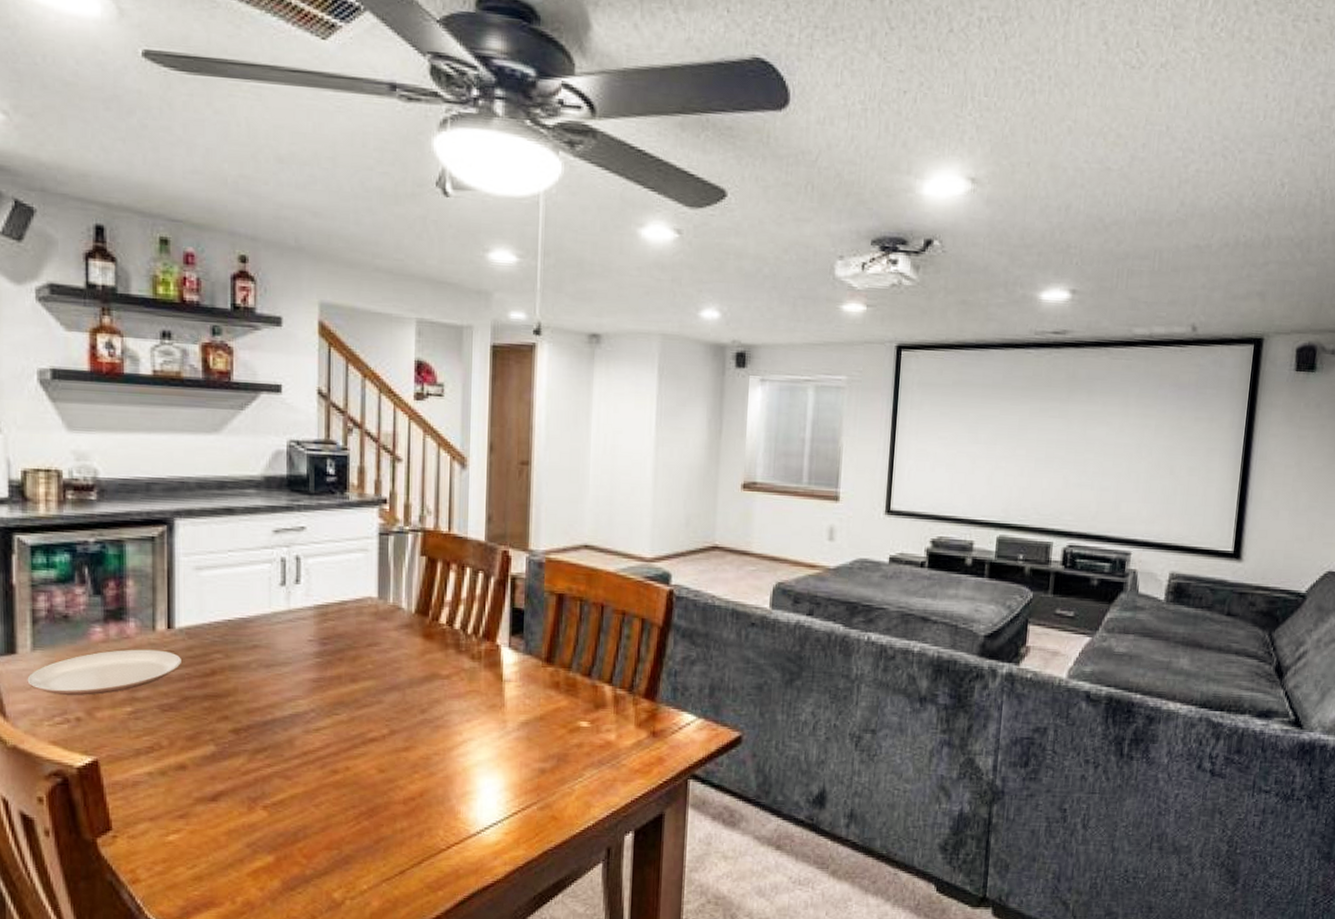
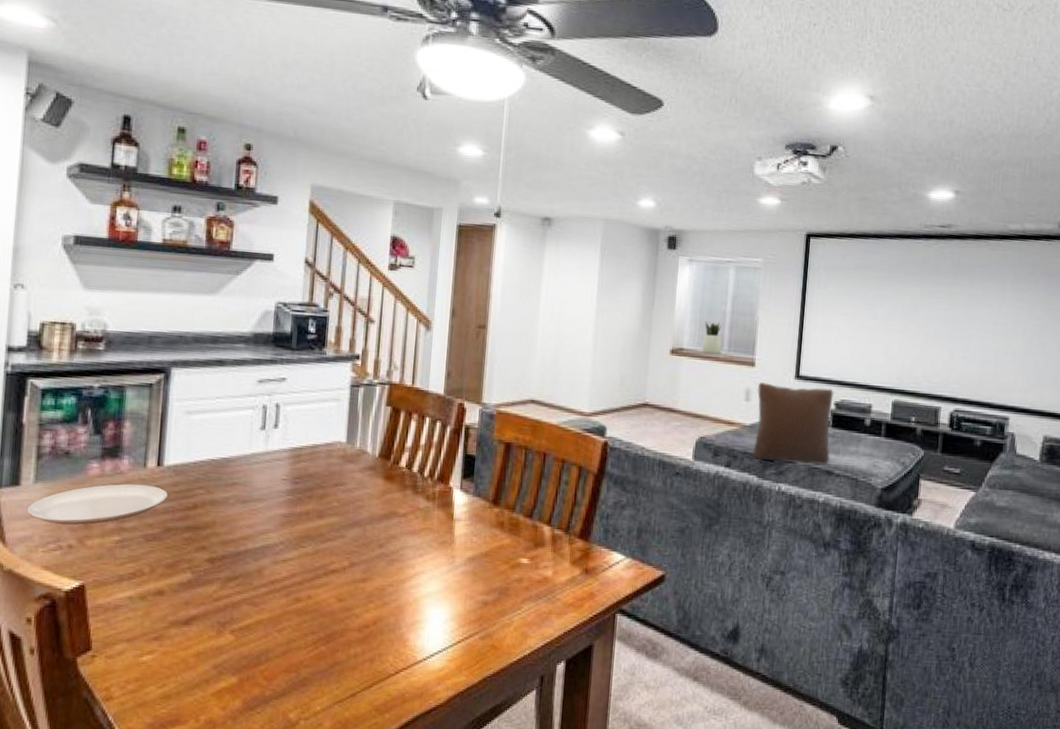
planter: none [776,451,802,489] -> present [700,322,723,355]
pillow: none [837,519,930,610] -> present [752,382,834,464]

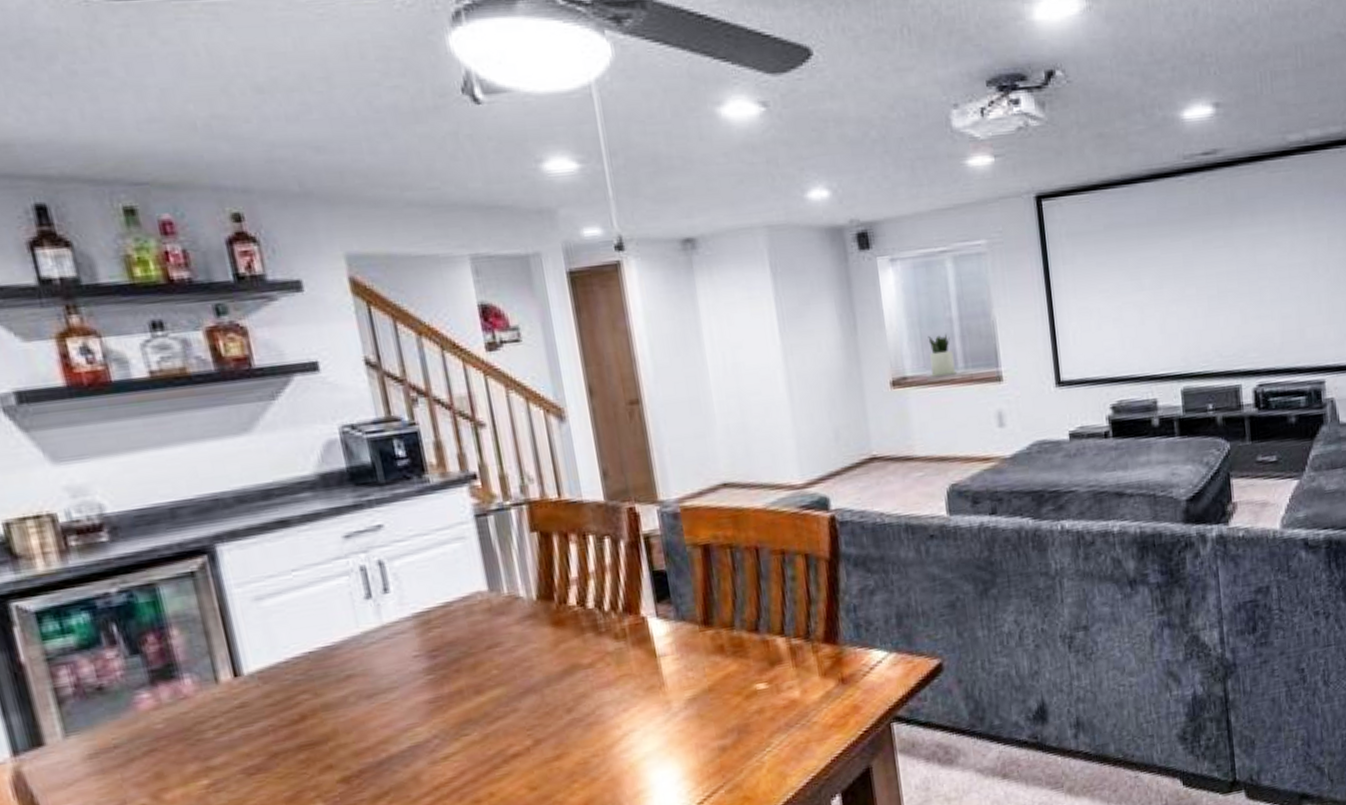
plate: present [27,484,167,525] -> none [65,704,261,784]
pillow: present [752,382,834,464] -> none [1011,390,1118,498]

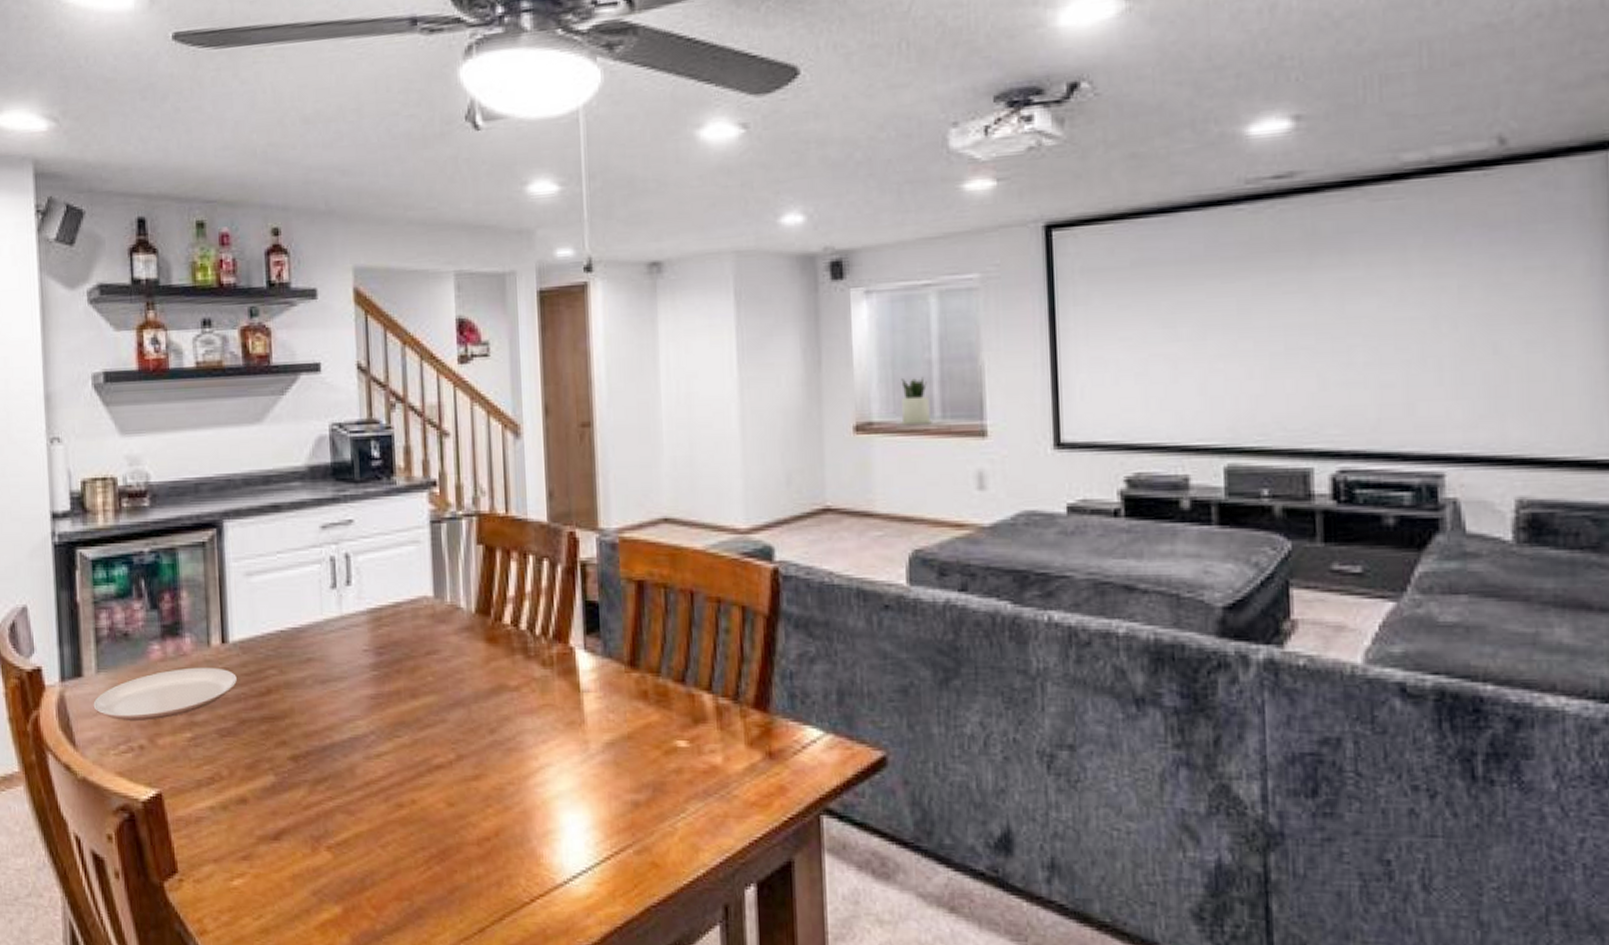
plate: none [65,704,261,784] -> present [93,667,237,721]

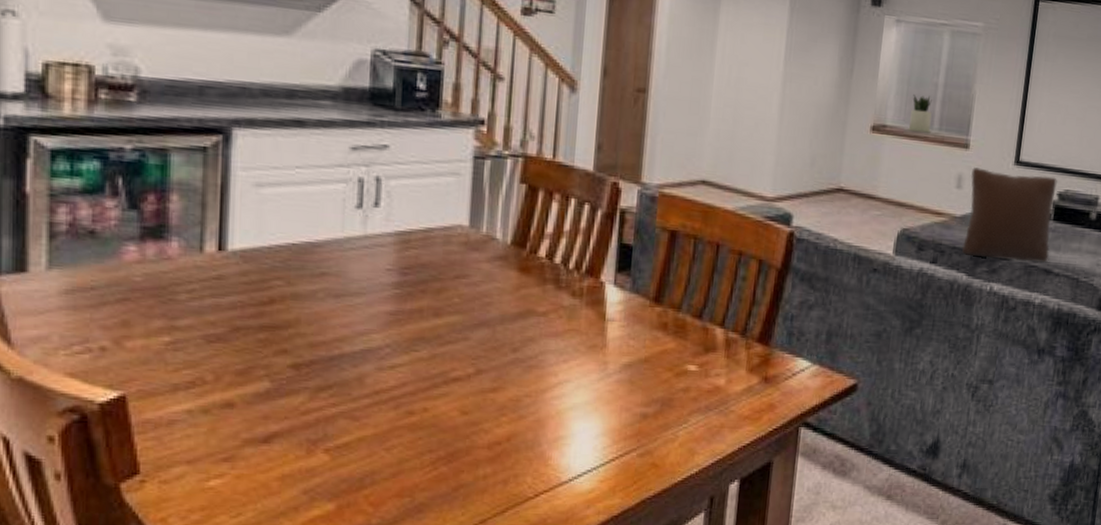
plate: present [93,667,237,721] -> none [40,272,234,322]
pillow: none [994,458,1129,578] -> present [961,167,1057,262]

